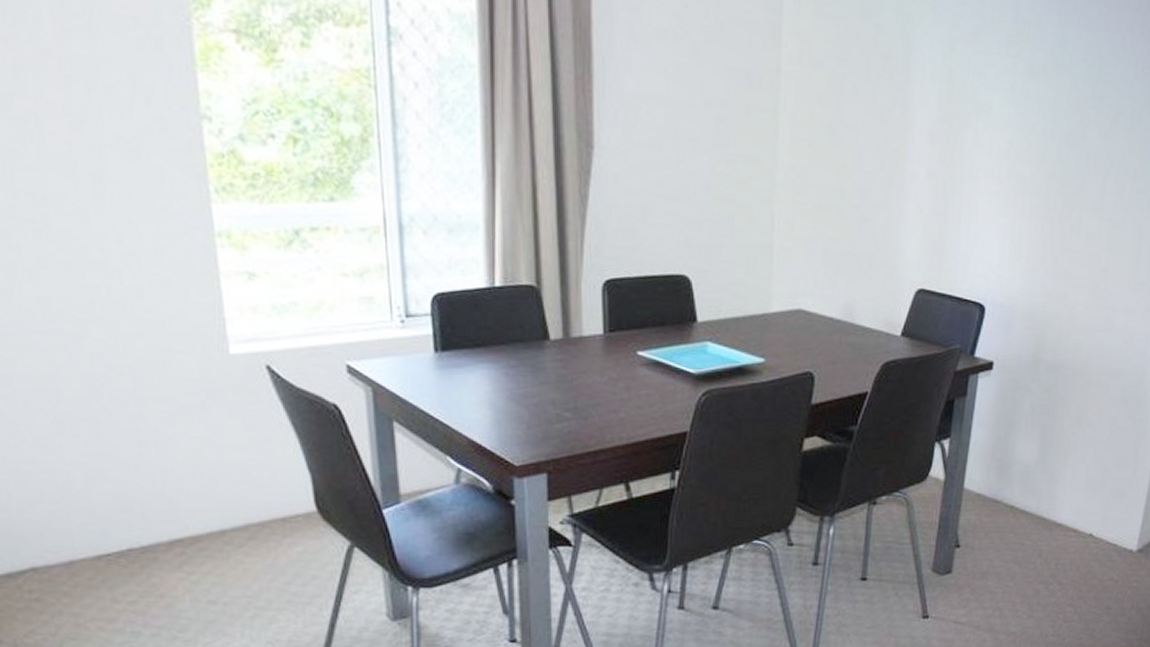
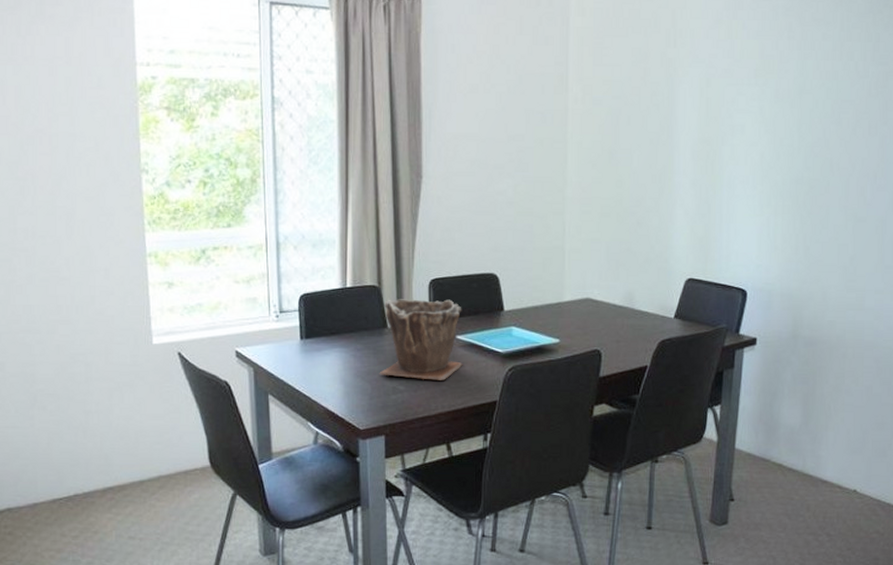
plant pot: none [539,303,646,406] -> present [379,299,463,380]

